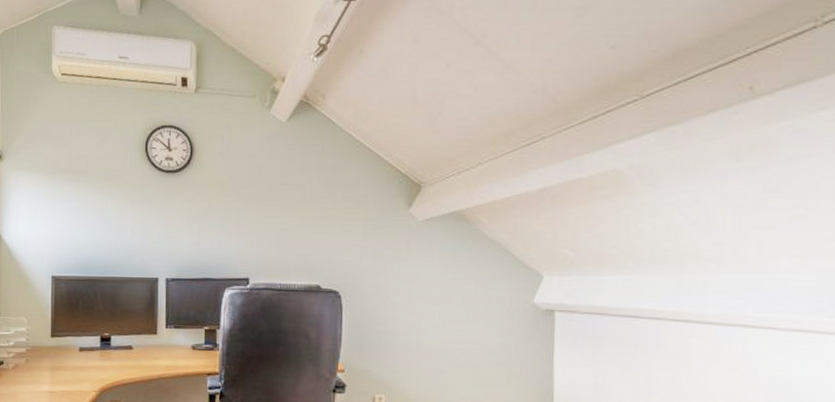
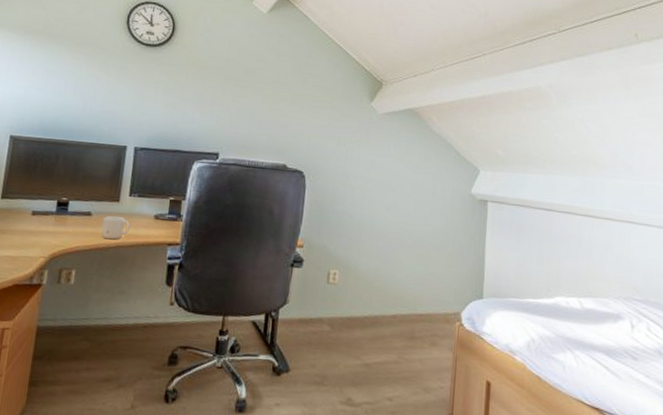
mug: none [143,348,169,372] -> present [101,215,130,240]

